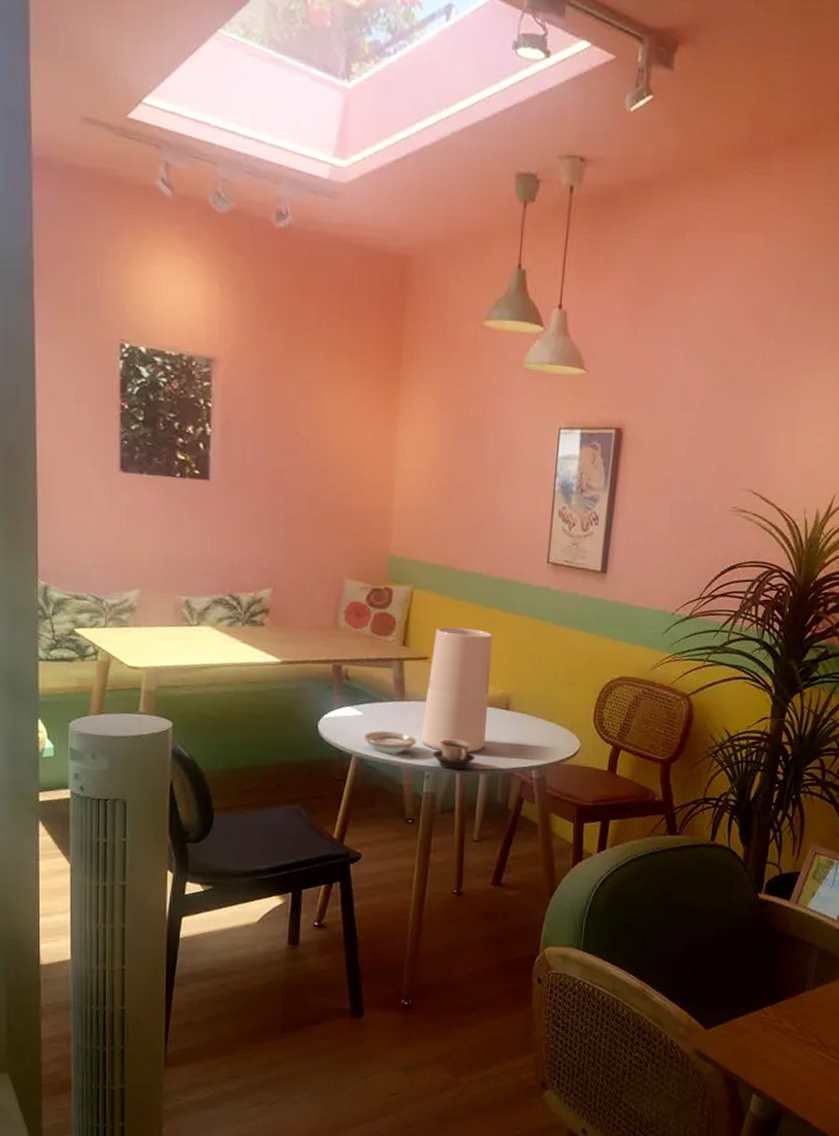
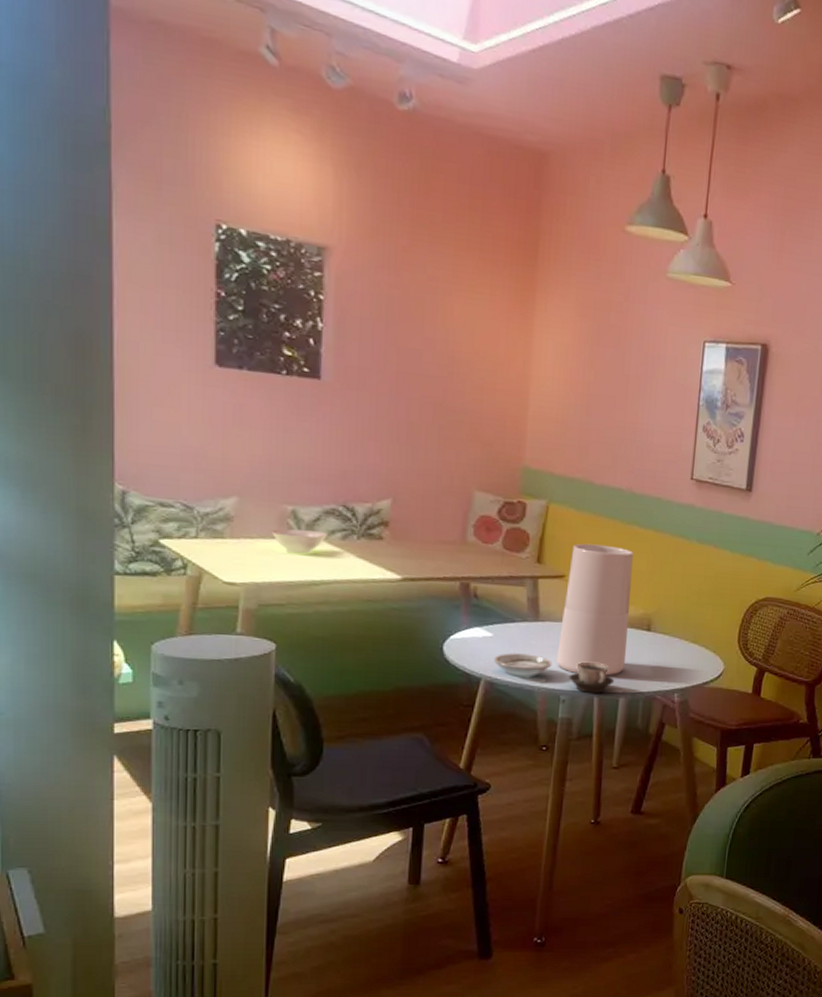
bowl: none [167,617,217,641] -> present [270,529,329,555]

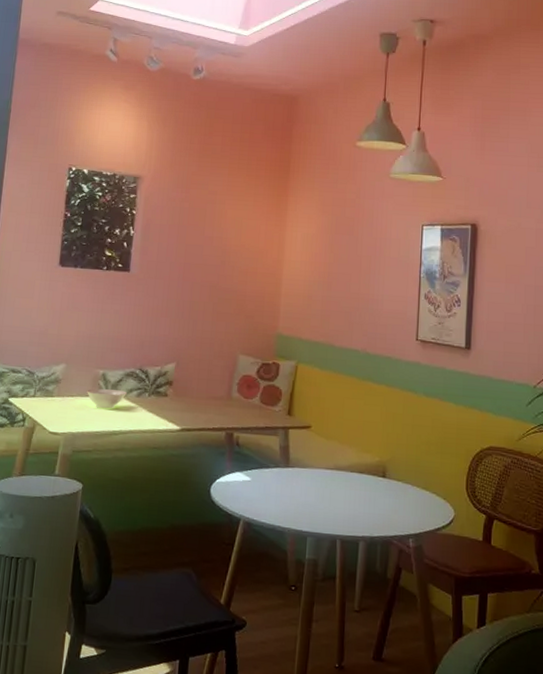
saucer: present [494,653,552,678] -> none [251,496,300,519]
vase: present [557,543,633,676] -> none [304,397,369,520]
cup: present [568,661,615,693] -> none [314,505,355,536]

